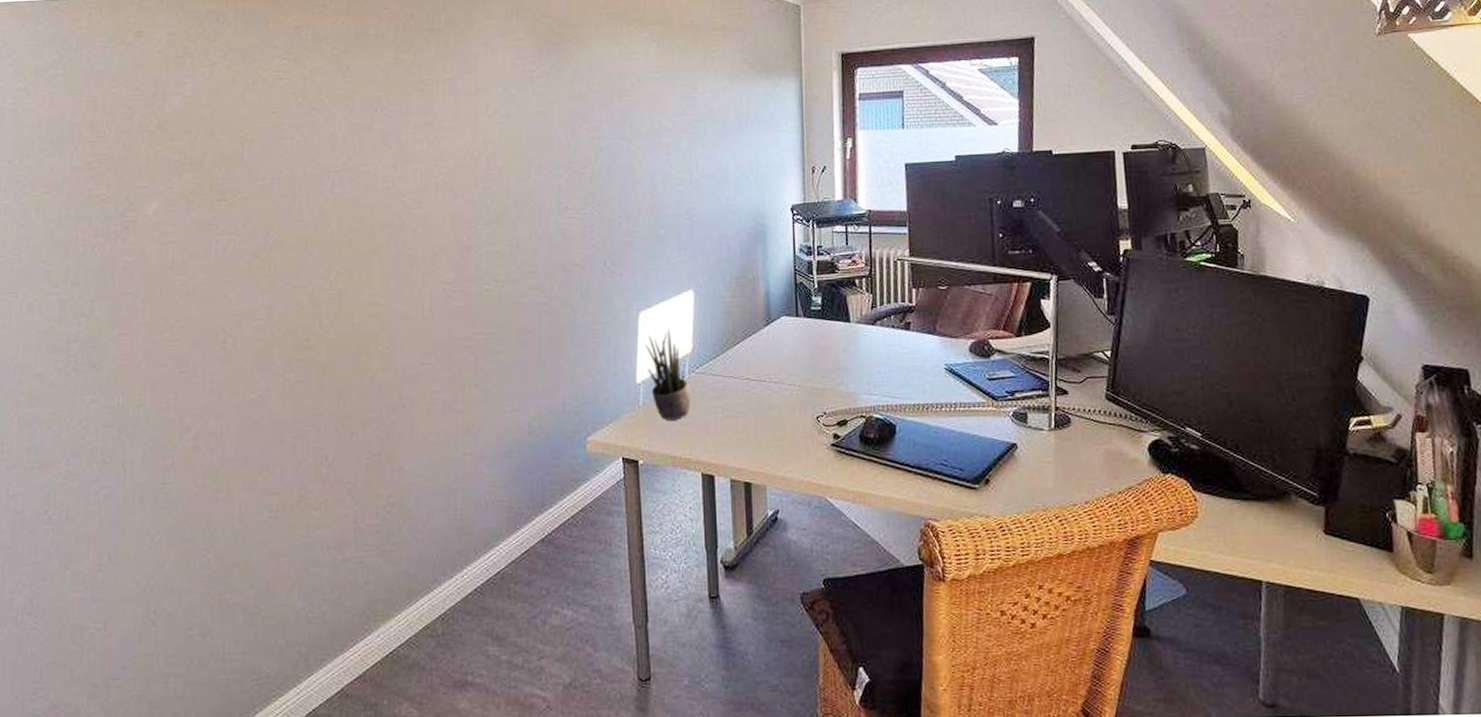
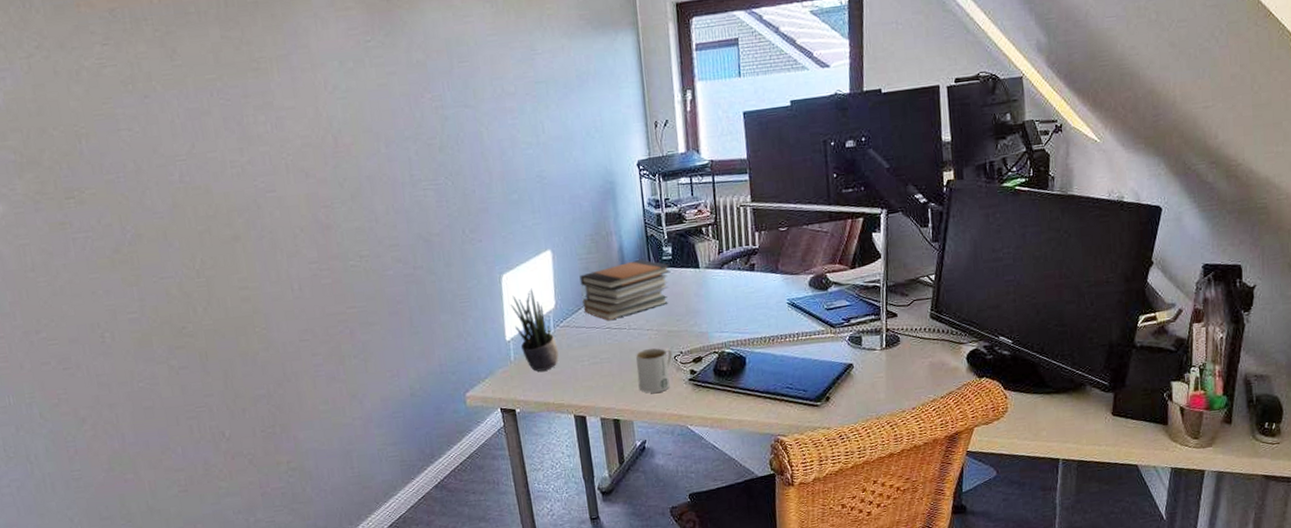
book stack: none [721,308,819,371] -> present [579,259,671,321]
mug: none [774,405,815,456] -> present [635,348,673,393]

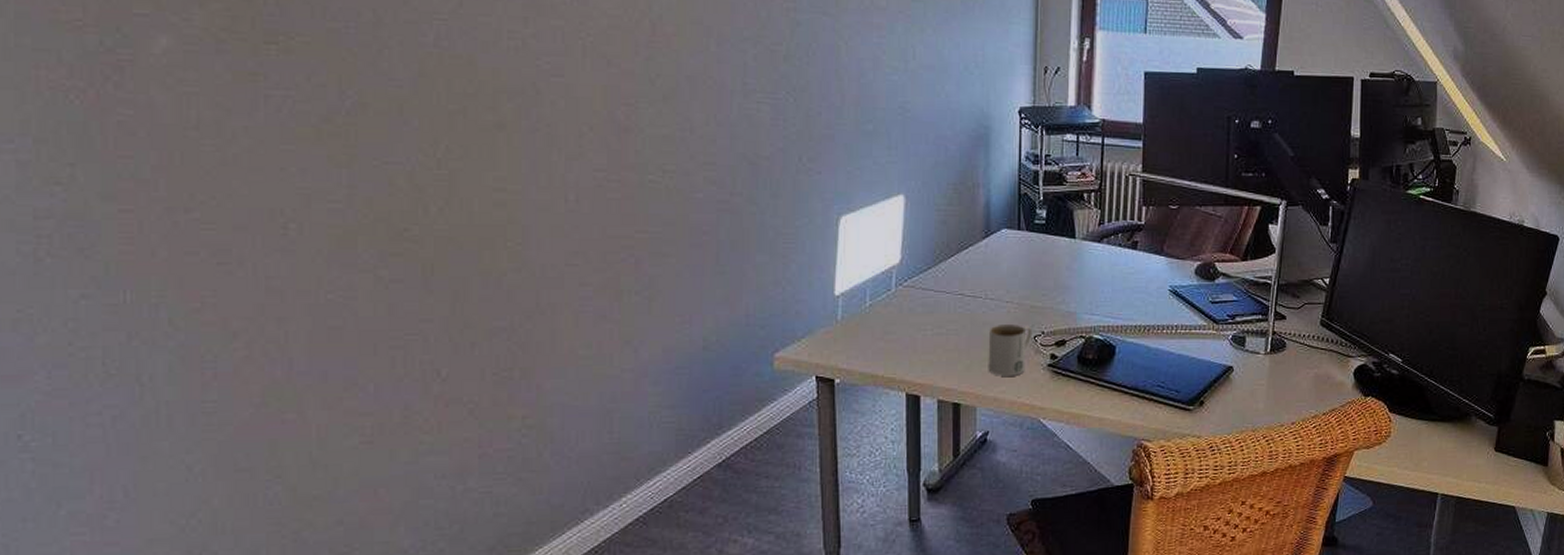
potted plant: present [510,288,559,372] -> none [845,236,897,336]
book stack: present [579,259,671,321] -> none [934,220,1042,286]

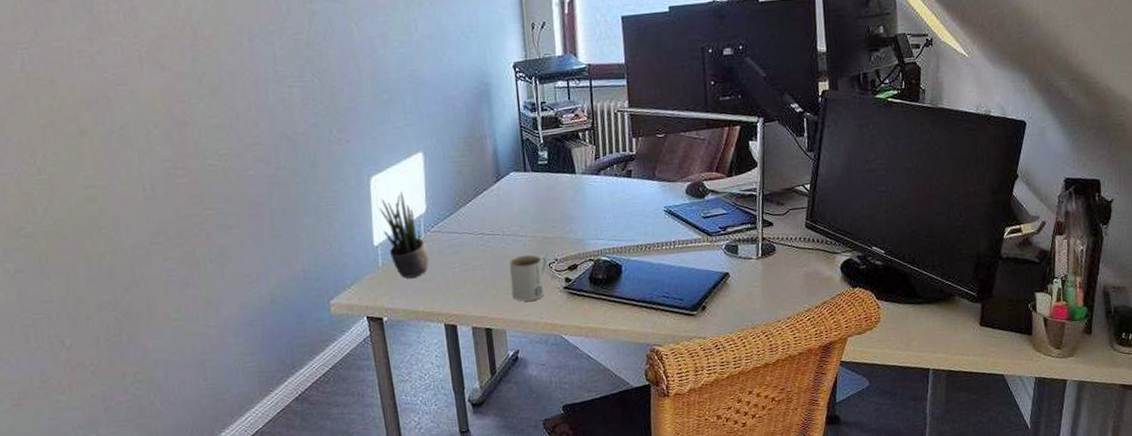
potted plant: none [845,236,897,336] -> present [378,191,429,279]

